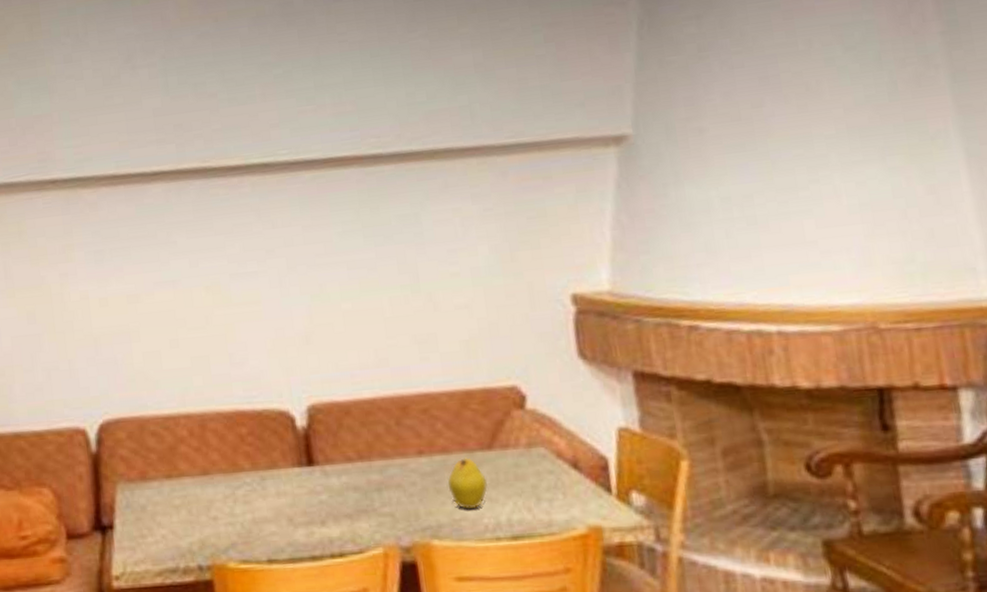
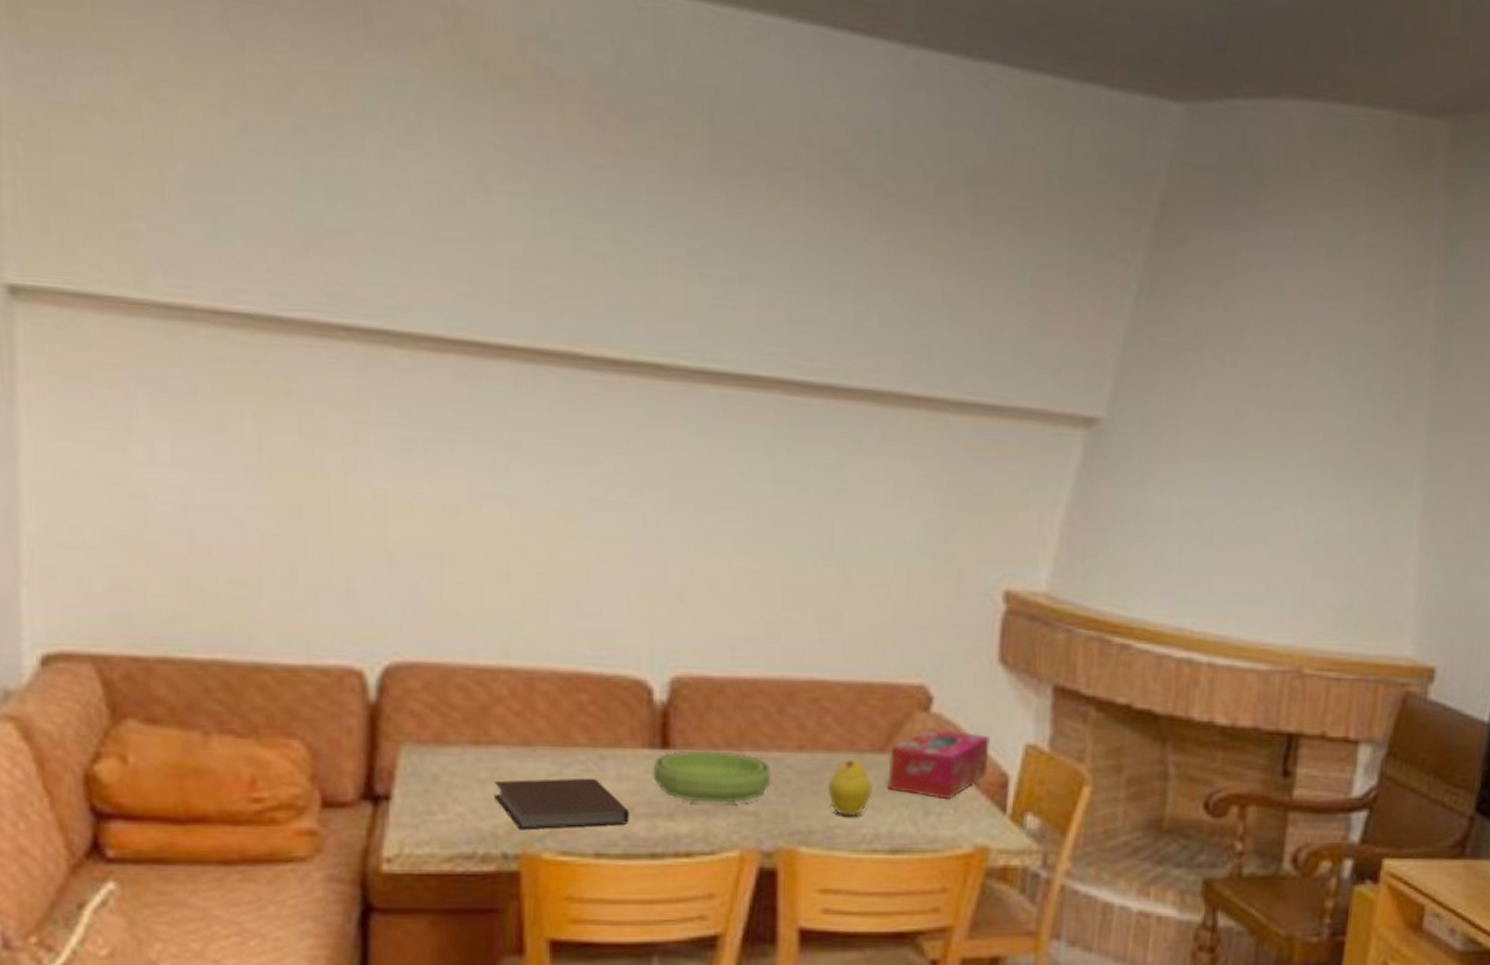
notebook: none [186,496,291,545] -> present [494,777,630,830]
bowl: none [303,462,400,508] -> present [652,750,771,803]
tissue box: none [496,421,587,487] -> present [887,727,990,800]

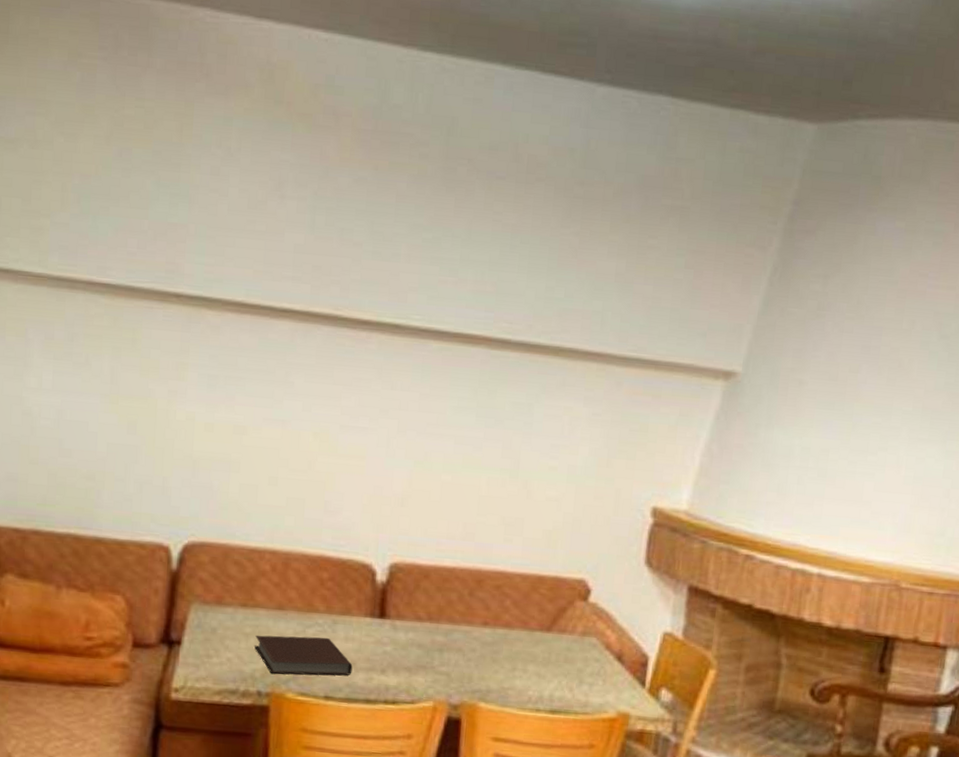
bowl: present [652,750,771,803] -> none [371,621,461,664]
fruit: present [827,759,872,817] -> none [503,635,539,682]
tissue box: present [887,727,990,800] -> none [551,614,635,673]

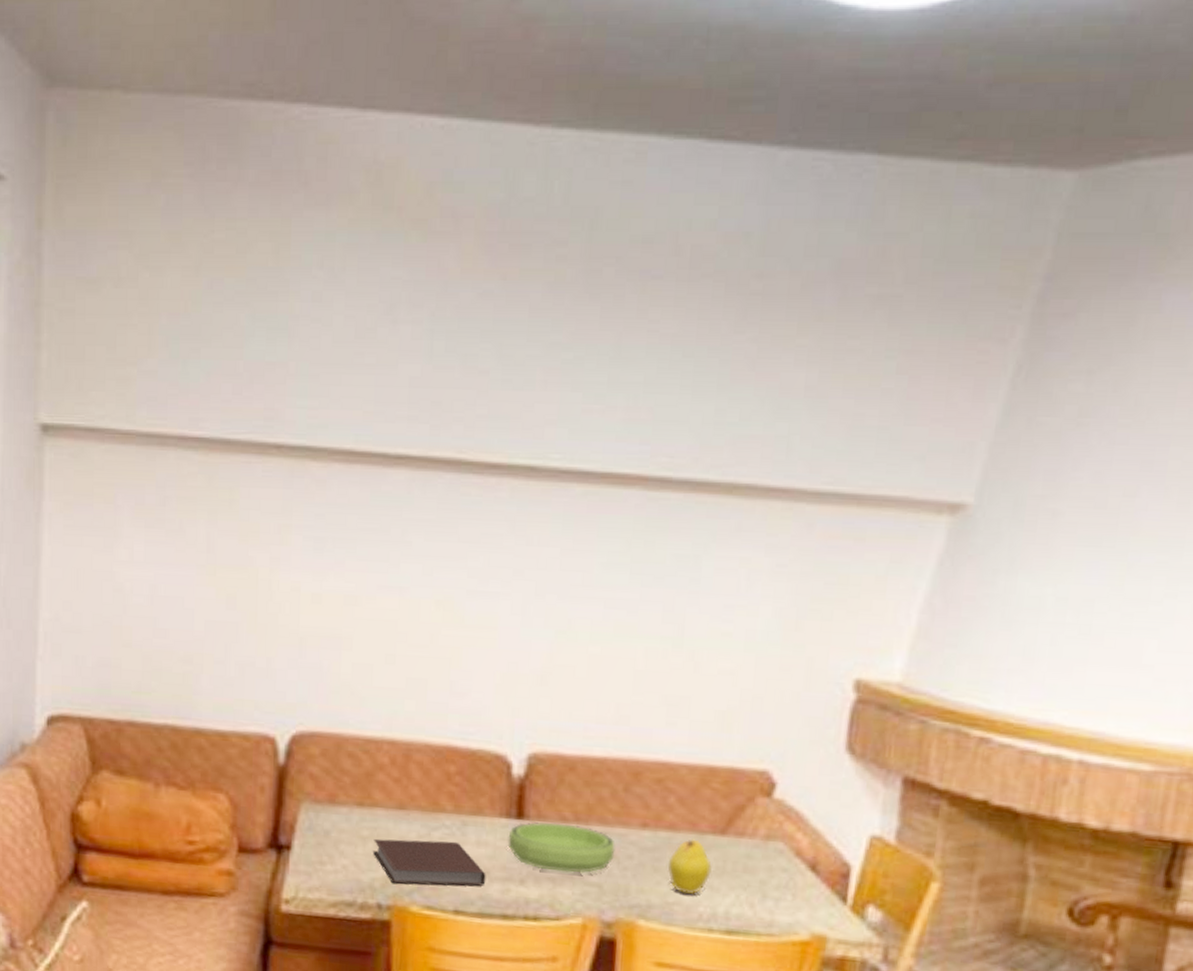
bowl: none [371,621,461,664] -> present [507,822,615,874]
fruit: none [503,635,539,682] -> present [667,839,712,895]

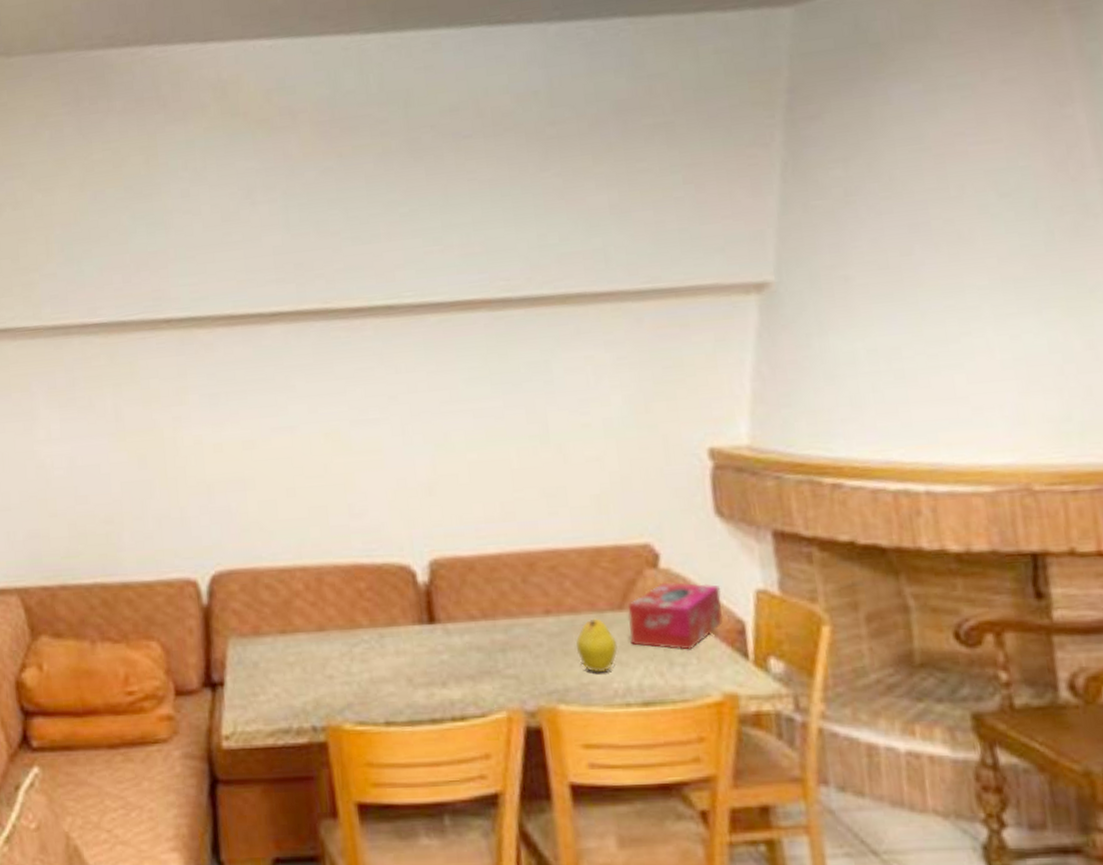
notebook: present [373,838,486,887] -> none [300,654,411,705]
bowl: present [507,822,615,874] -> none [423,621,525,669]
tissue box: none [726,813,833,886] -> present [627,581,723,651]

